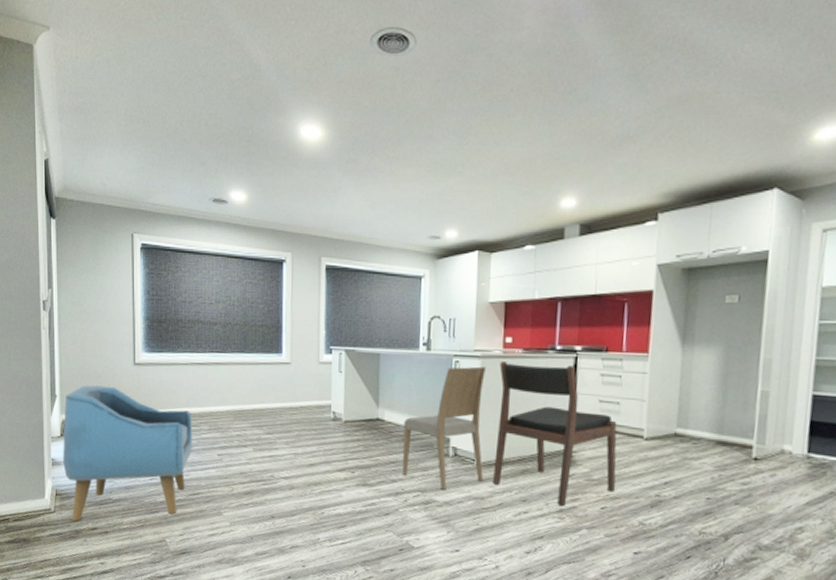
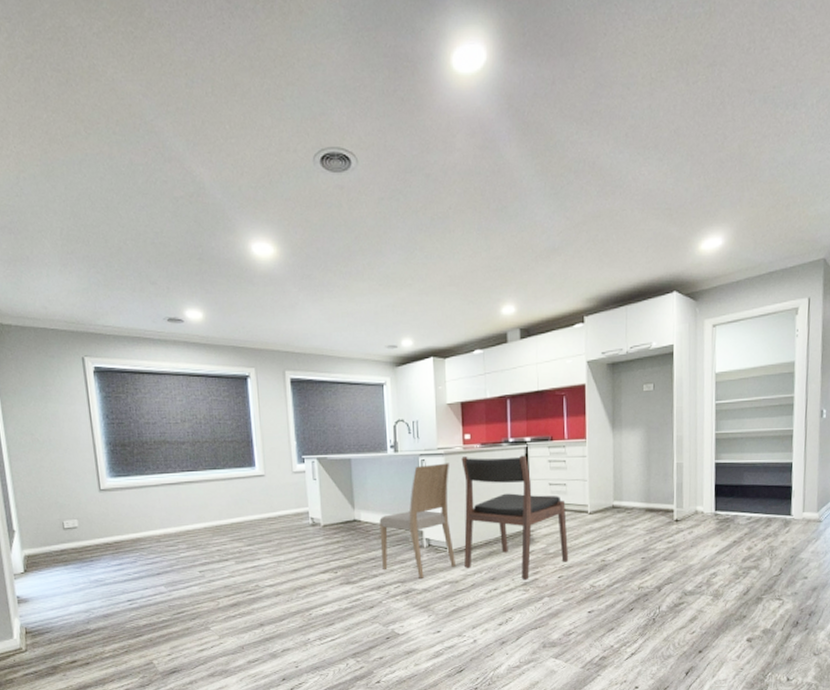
armchair: present [63,385,193,522] -> none [25,515,173,658]

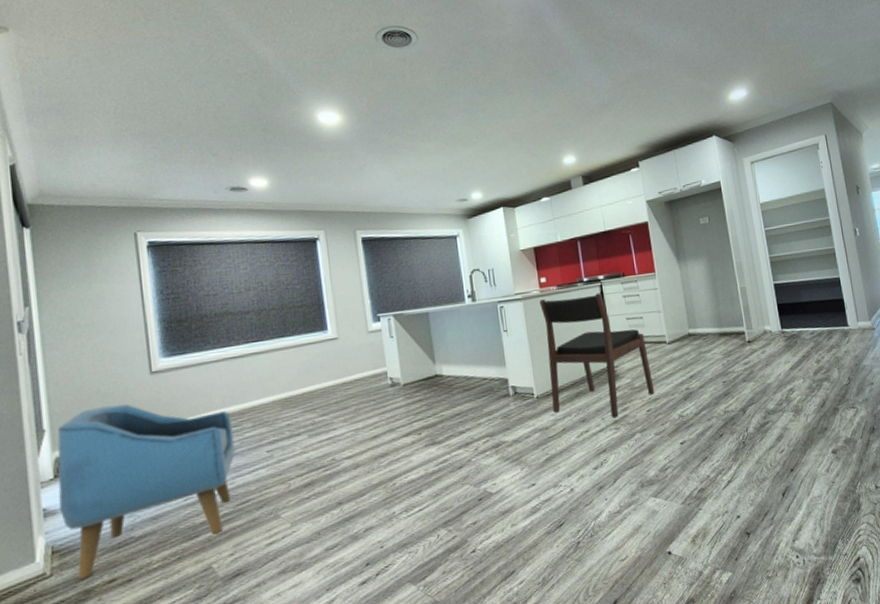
armchair: none [25,515,173,658] -> present [57,404,236,581]
dining chair: present [379,463,455,578] -> none [462,307,544,430]

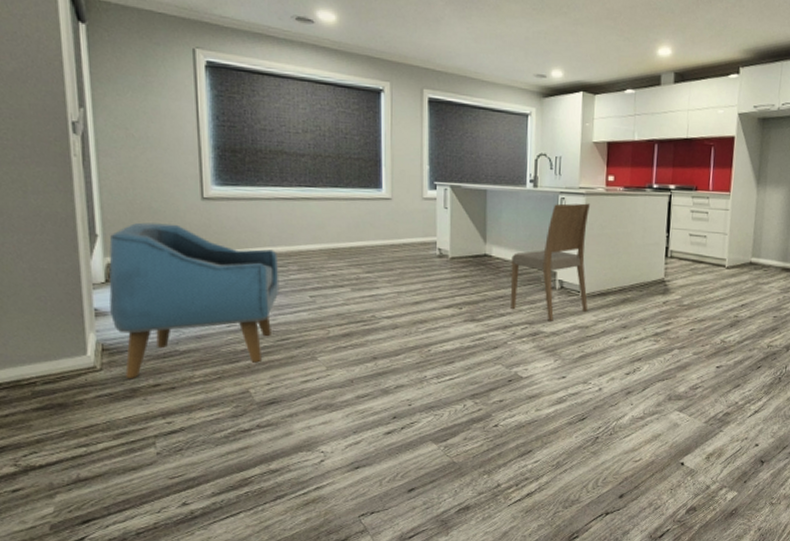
dining chair: none [462,307,544,430] -> present [510,203,590,321]
dining chair: present [539,292,655,418] -> none [596,199,704,331]

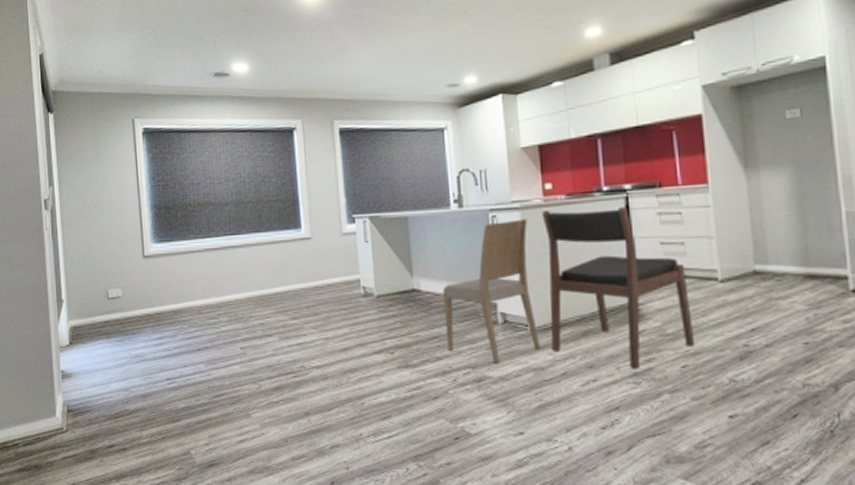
armchair: present [109,222,280,379] -> none [72,284,213,440]
dining chair: none [596,199,704,331] -> present [542,206,696,370]

